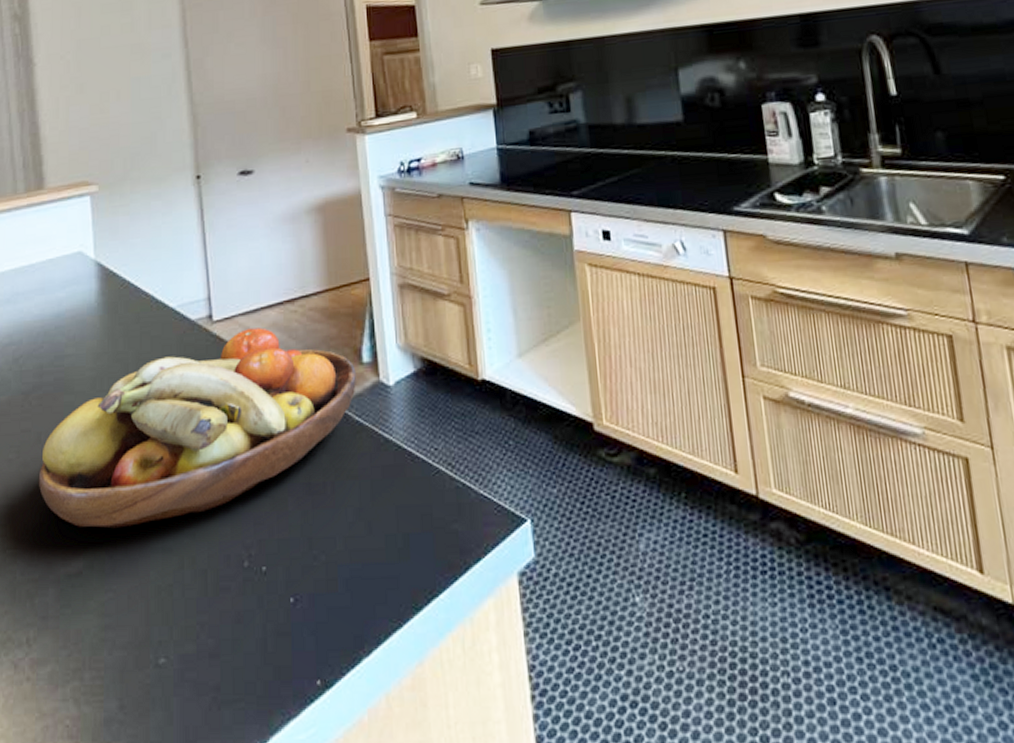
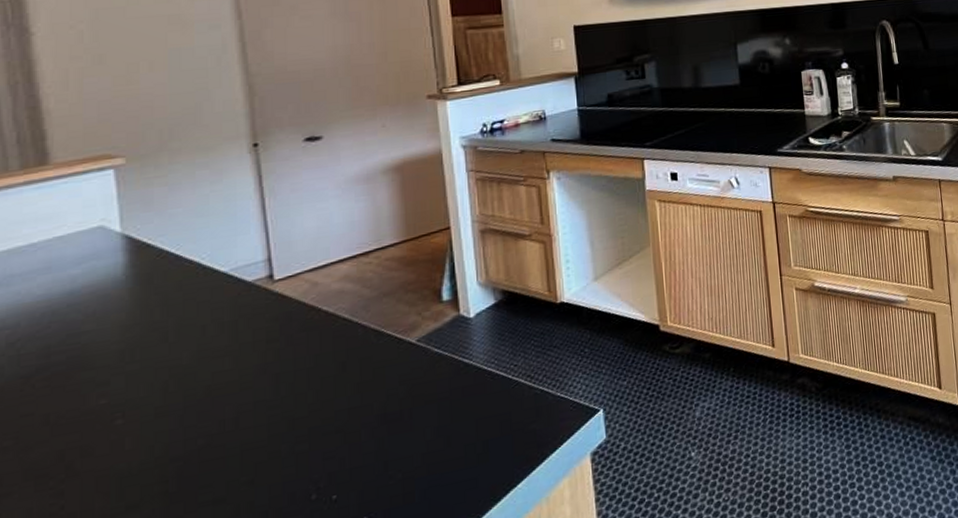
fruit bowl: present [38,327,356,529] -> none [46,281,436,500]

